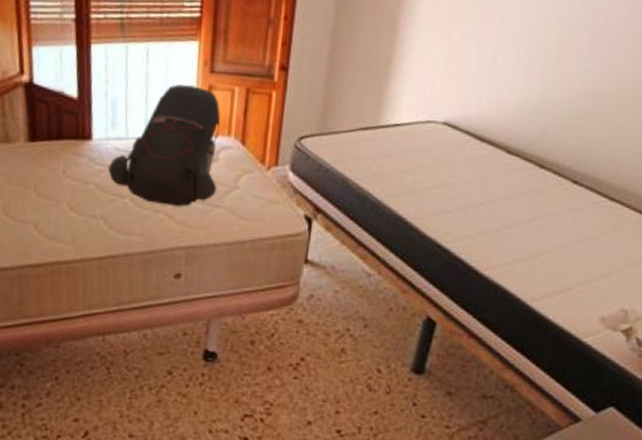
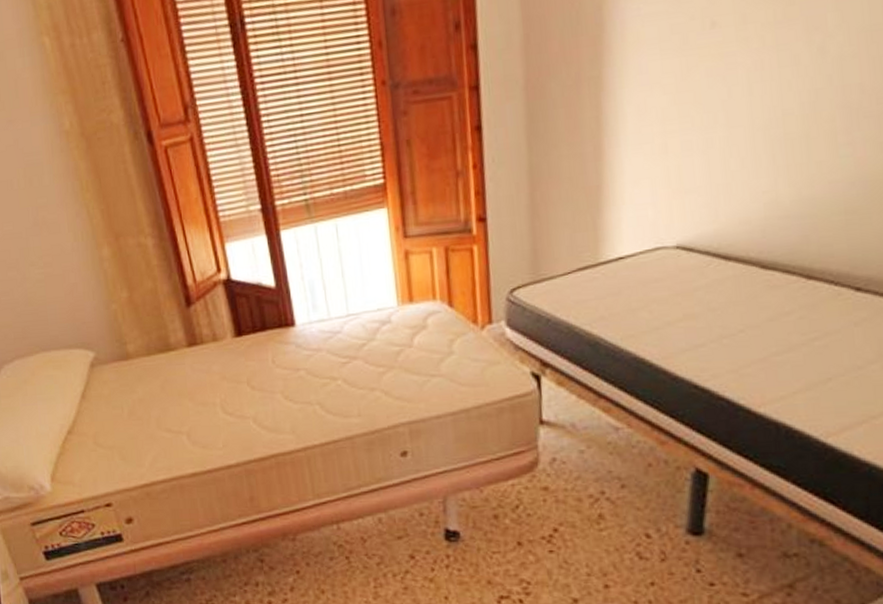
backpack: present [108,84,220,206] -> none [316,254,430,382]

